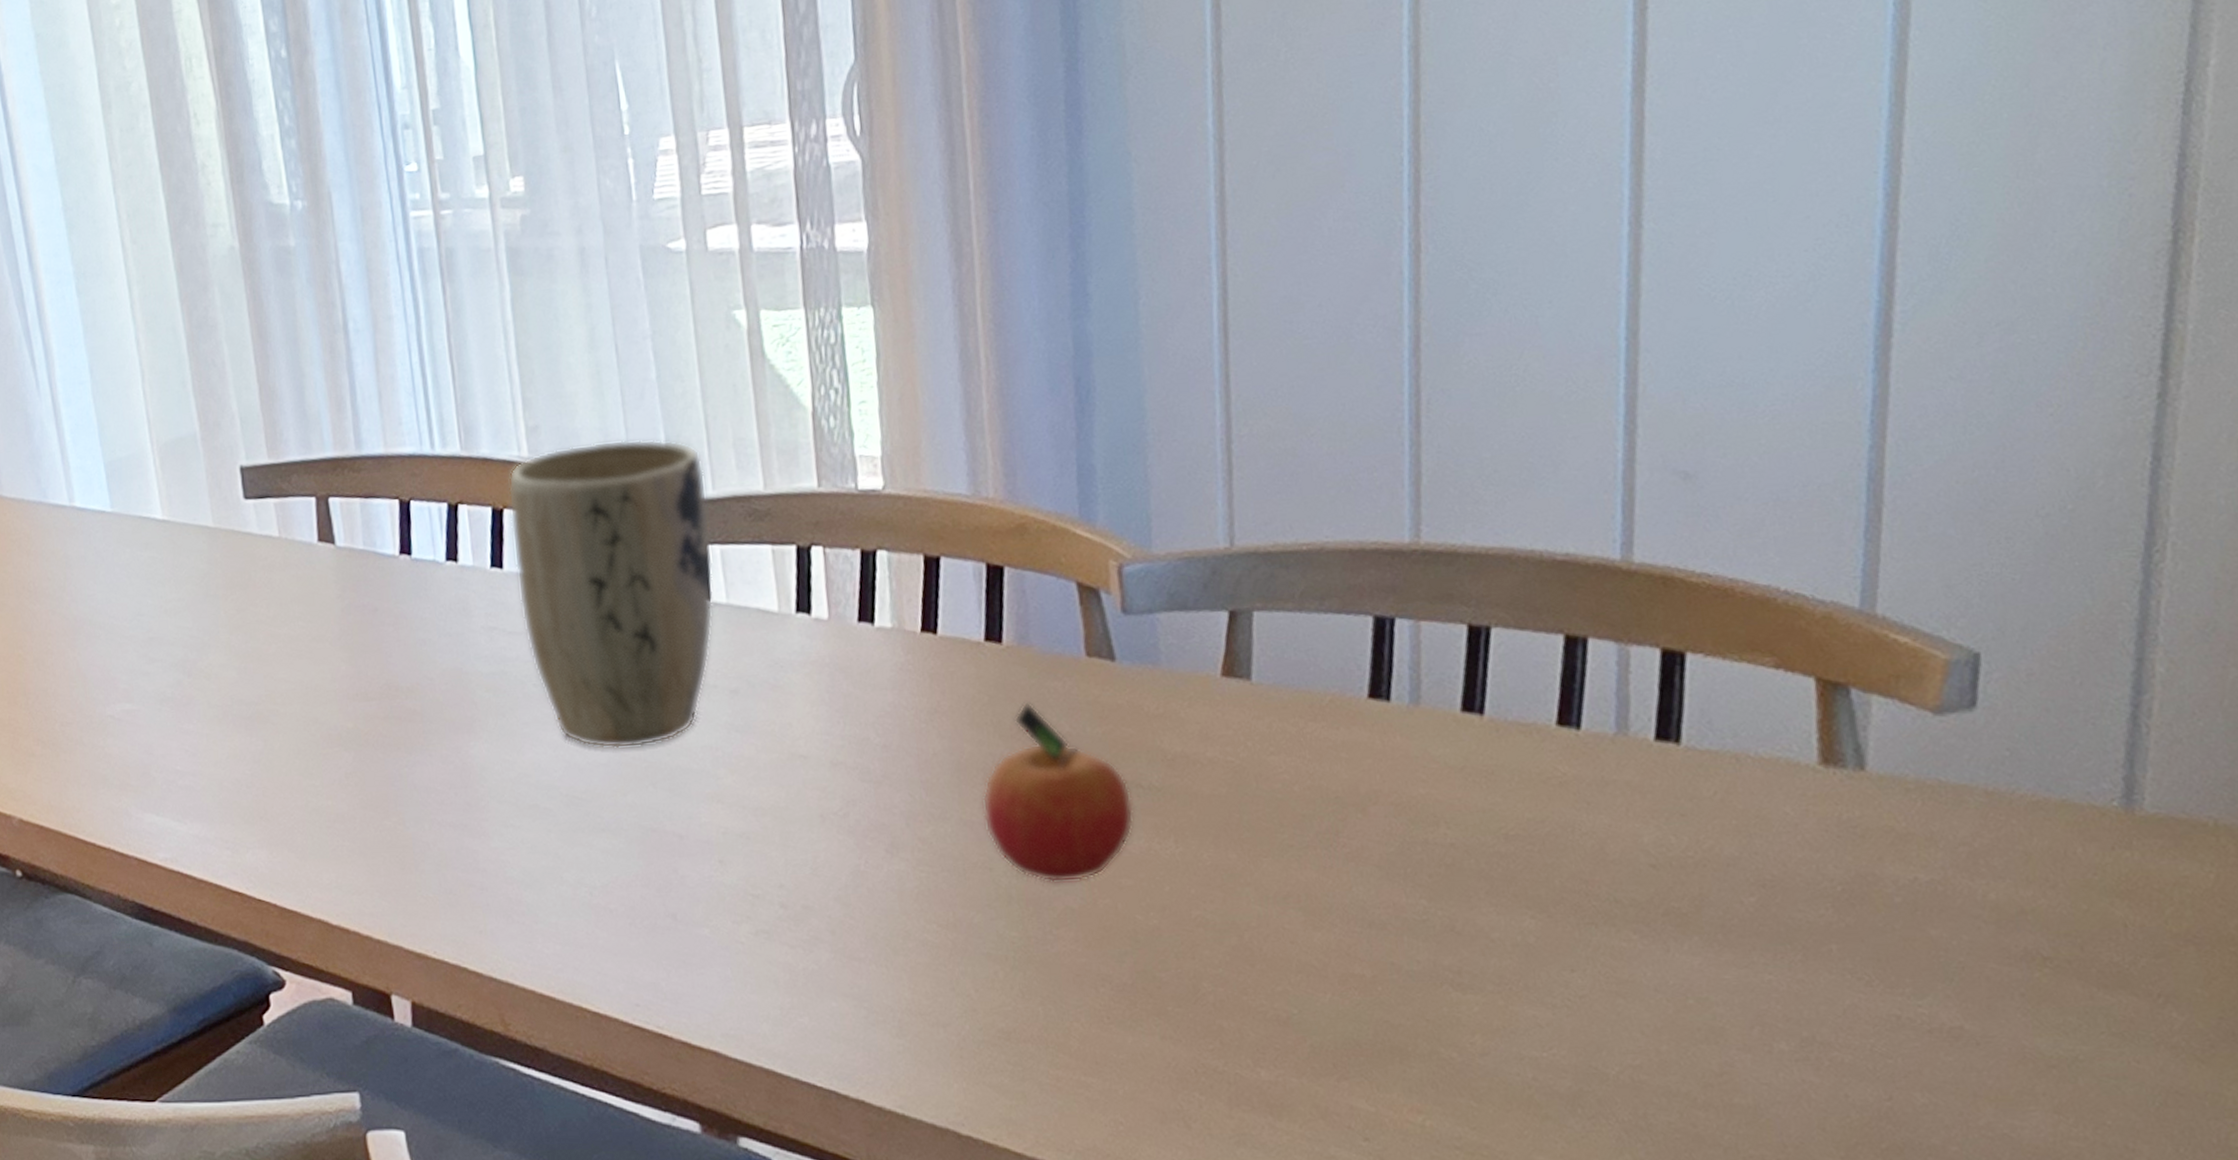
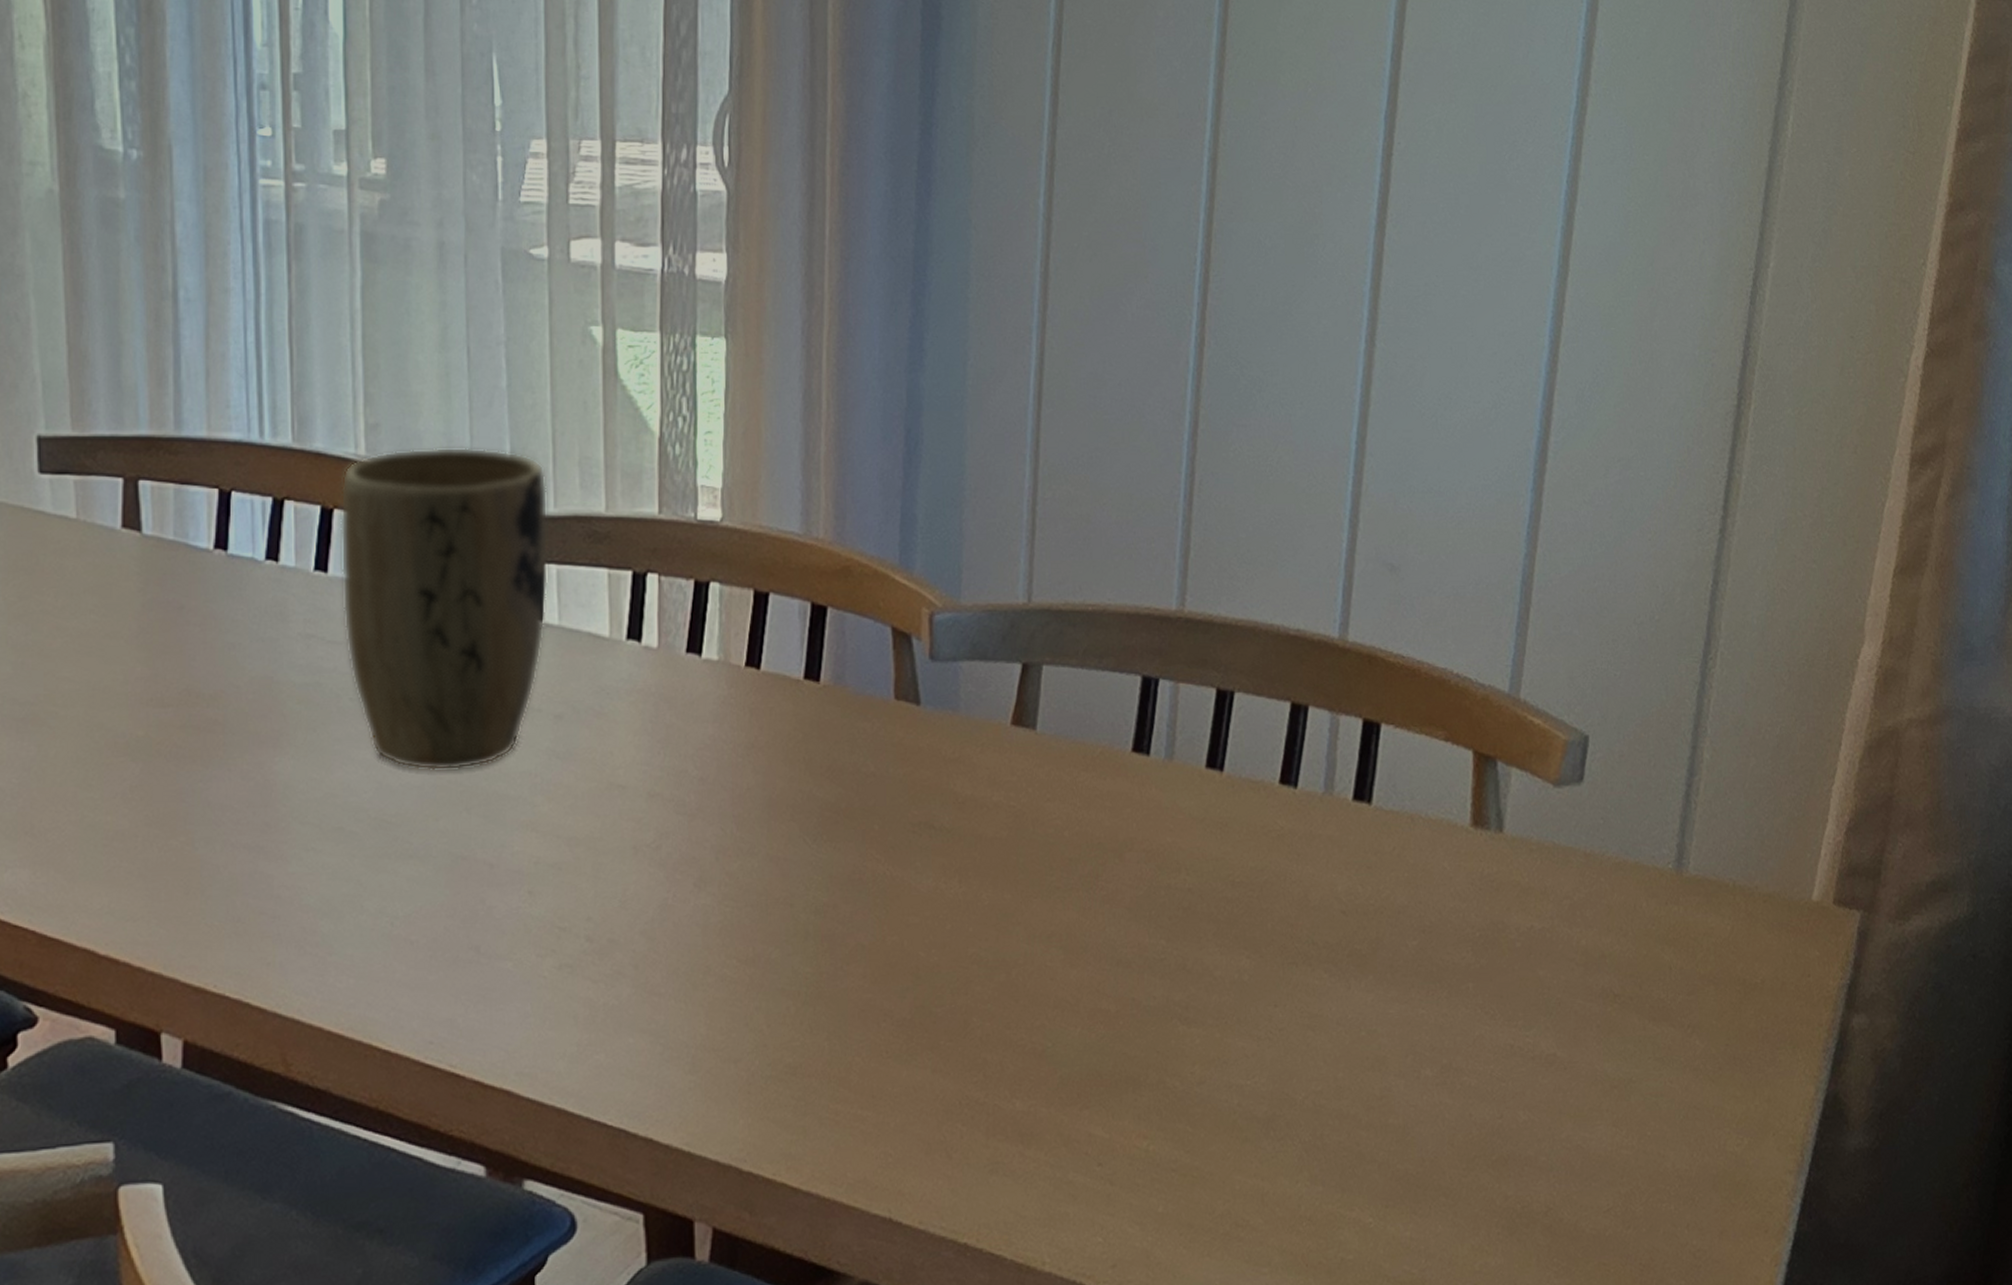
fruit: present [982,702,1134,883] -> none [789,741,925,920]

